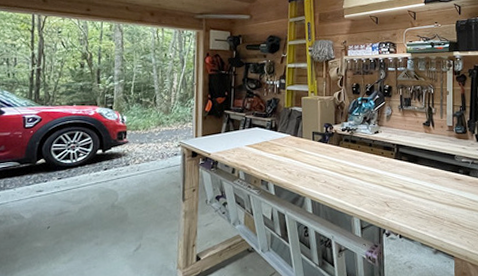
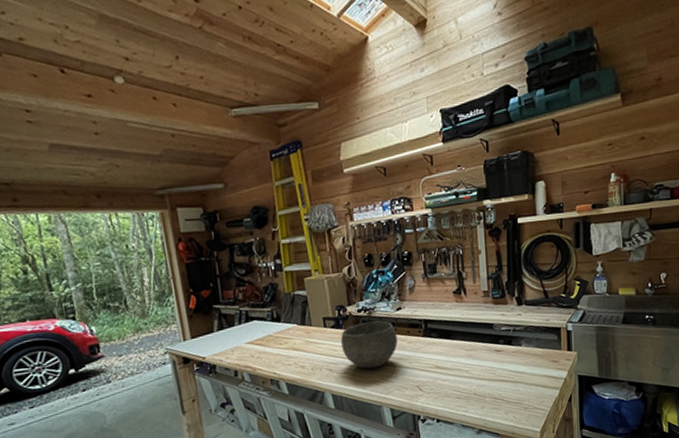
bowl: none [324,140,372,181] -> present [340,320,398,369]

